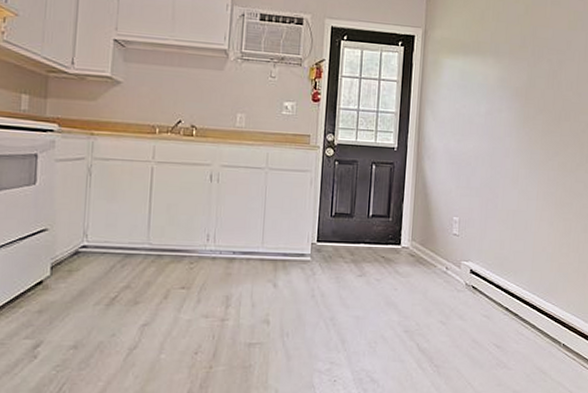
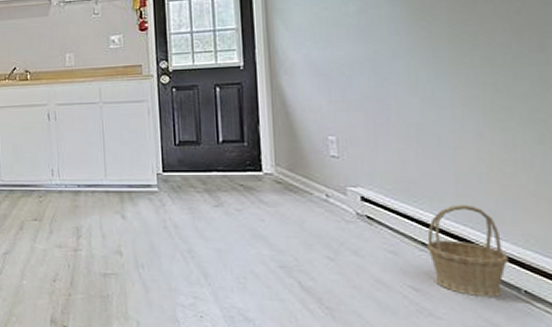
basket: none [508,278,557,351] -> present [426,205,509,298]

